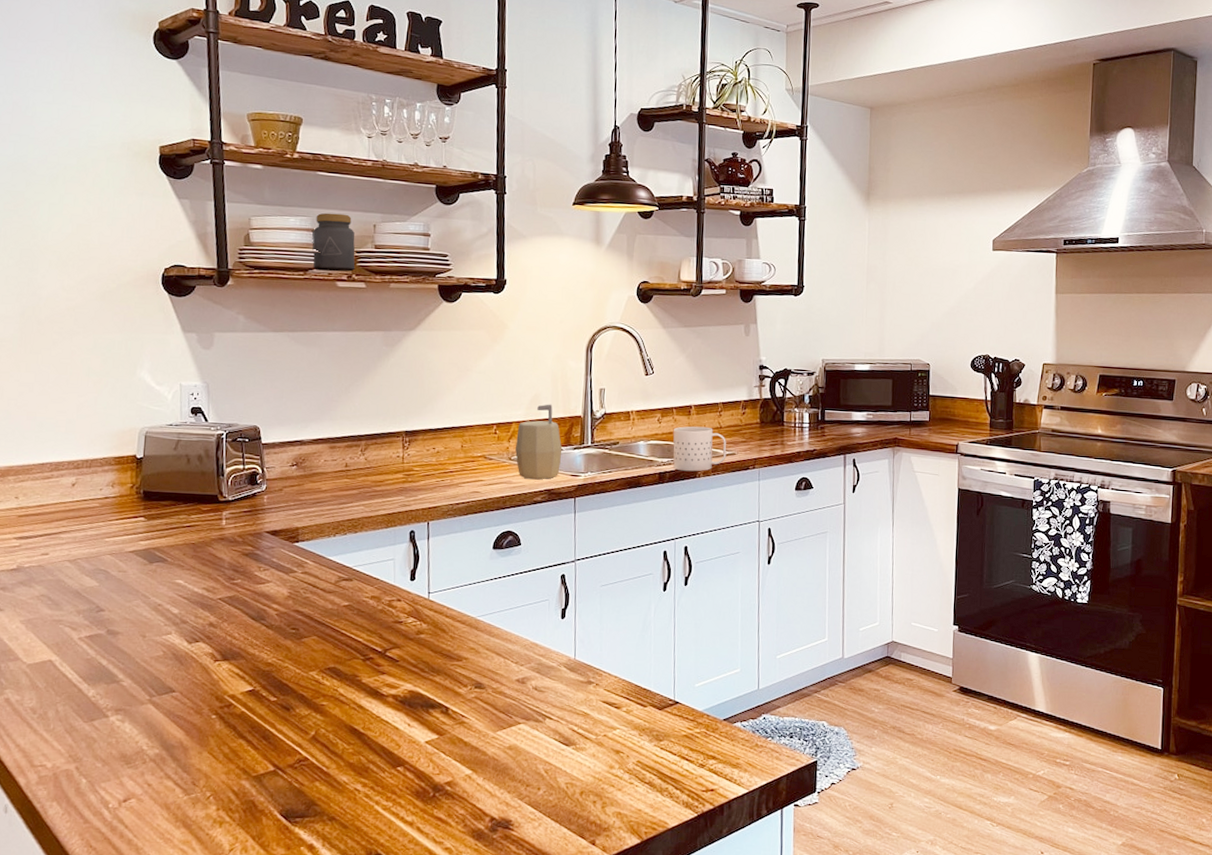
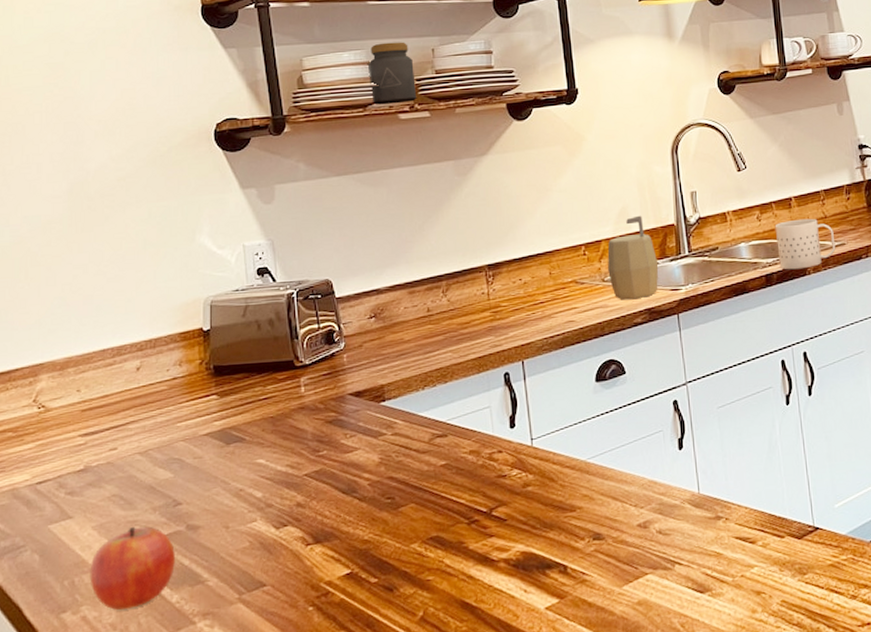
fruit: none [15,625,95,697] -> present [90,526,175,610]

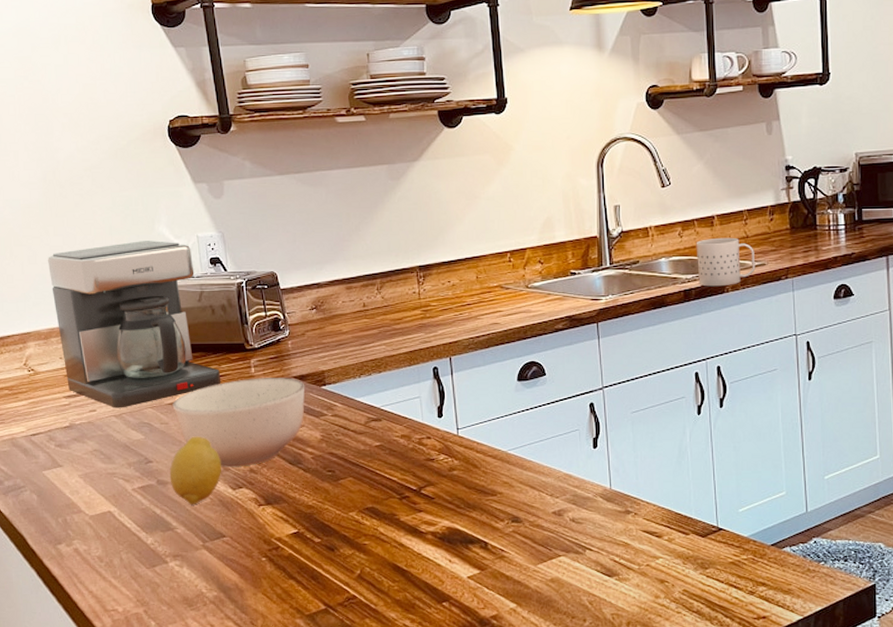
coffee maker: none [69,252,266,444] -> present [48,241,221,408]
fruit: present [90,526,175,610] -> none [79,477,149,546]
fruit: none [202,469,263,552] -> present [169,436,221,505]
bowl: none [208,395,362,502] -> present [172,378,305,466]
jar: present [368,42,417,105] -> none [307,45,353,107]
soap dispenser: present [607,215,659,300] -> none [532,226,580,307]

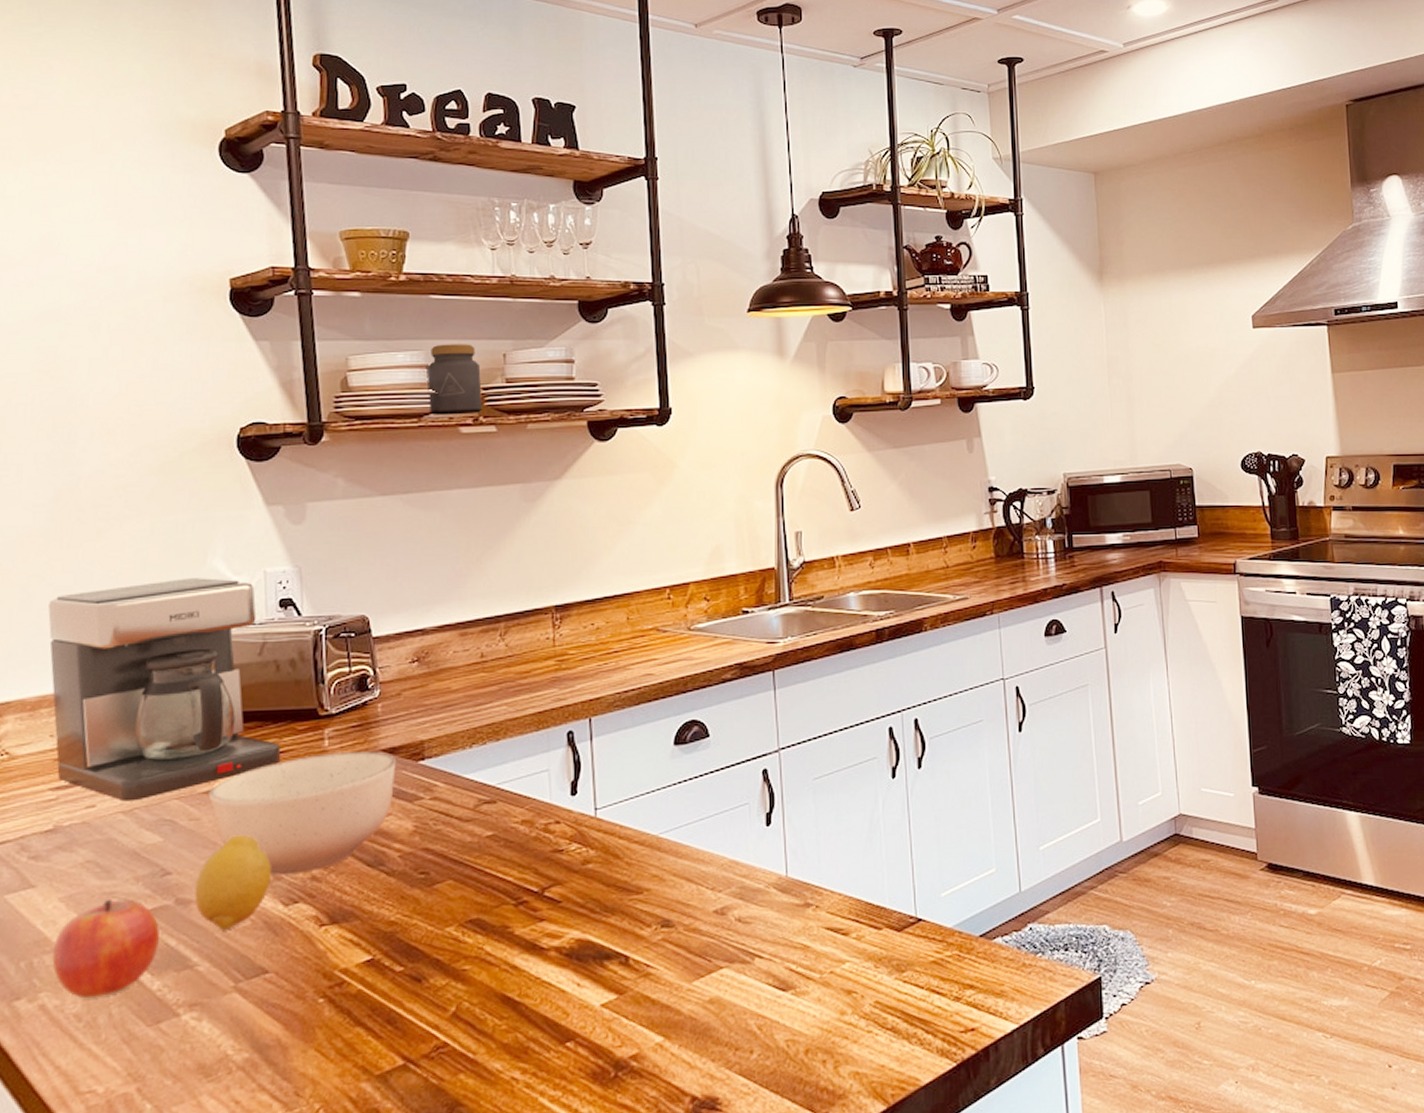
fruit: none [79,477,149,546] -> present [52,898,160,998]
jar: none [307,45,353,107] -> present [427,344,483,415]
mug: present [696,237,756,287] -> none [889,567,957,625]

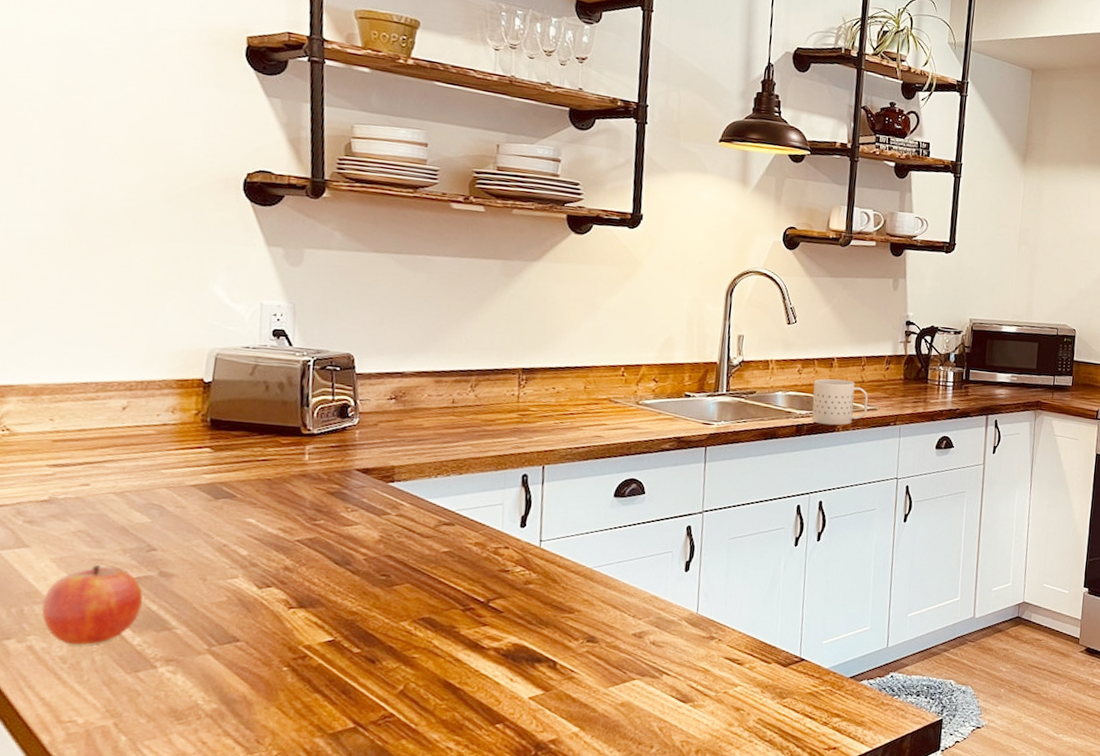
coffee maker: present [48,578,281,802] -> none [53,297,265,485]
fruit: present [194,834,271,931] -> none [177,524,249,603]
bowl: present [208,751,397,874] -> none [195,466,369,563]
jar: present [427,344,483,415] -> none [425,127,475,193]
mug: none [889,567,957,625] -> present [811,378,868,426]

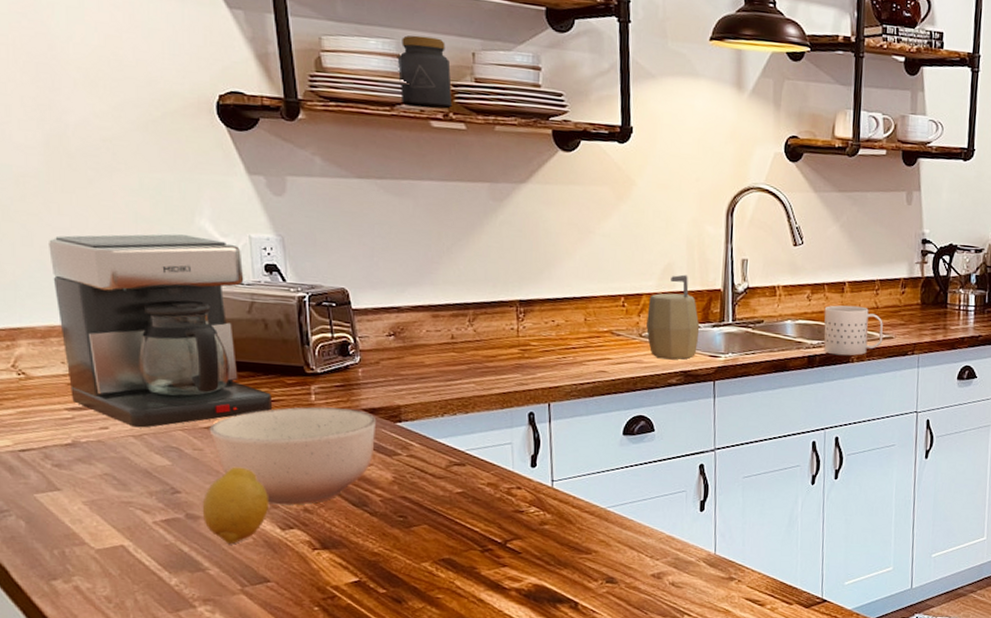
fruit: present [41,564,143,645] -> none [81,507,173,585]
coffee maker: none [53,297,265,485] -> present [49,234,273,428]
fruit: none [177,524,249,603] -> present [202,467,268,545]
bowl: none [195,466,369,563] -> present [209,406,377,505]
jar: none [425,127,475,193] -> present [398,35,453,109]
soap dispenser: none [643,348,695,427] -> present [646,274,700,360]

